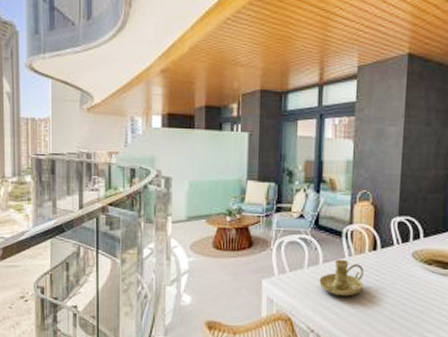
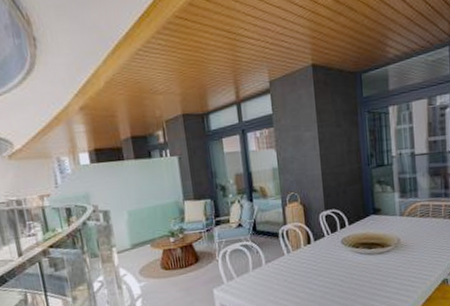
candle holder: present [319,259,364,296] -> none [264,257,304,290]

